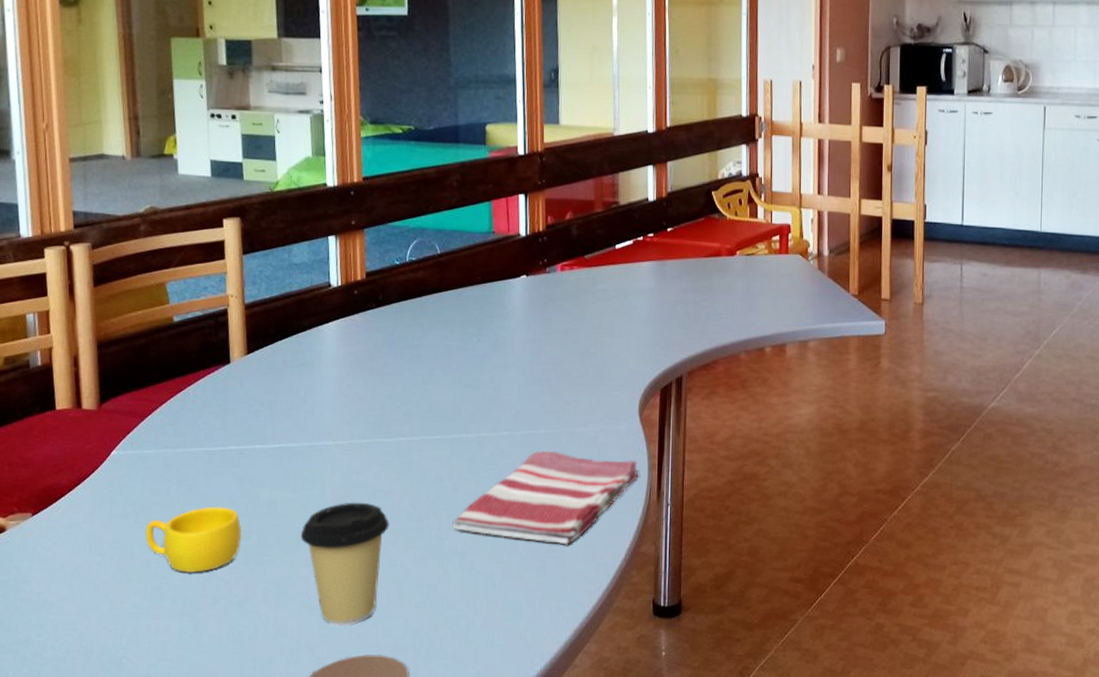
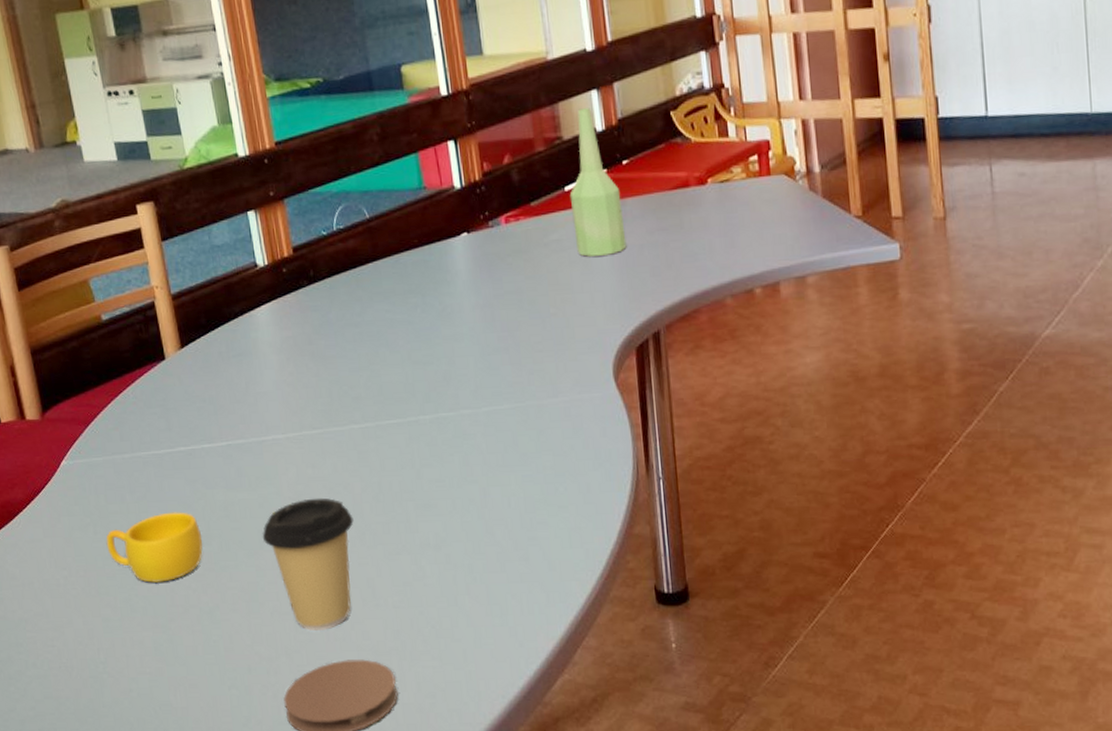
dish towel: present [452,451,639,545] -> none [421,427,622,531]
bottle: none [619,180,663,307] -> present [569,108,627,257]

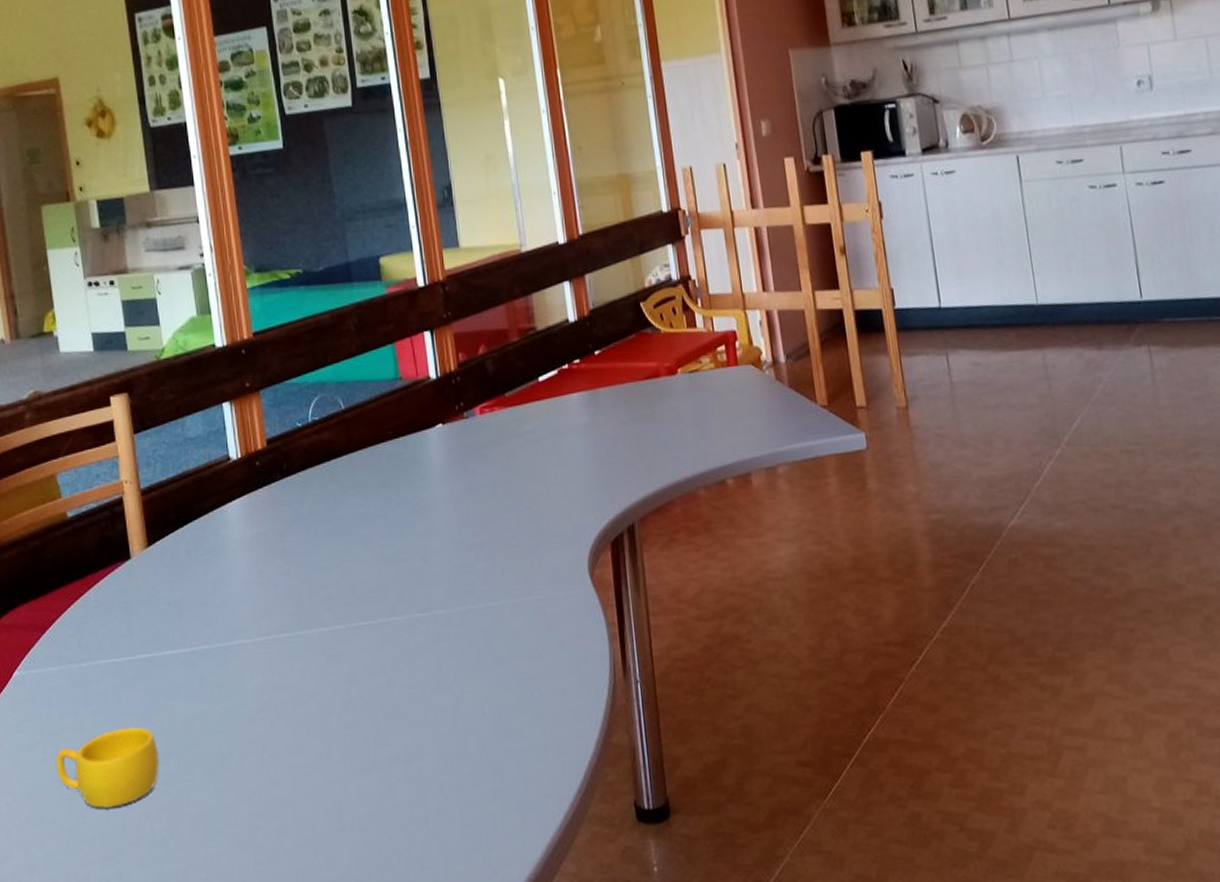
coffee cup: present [262,497,354,631] -> none [223,708,321,861]
bottle: present [569,108,627,257] -> none [543,299,600,448]

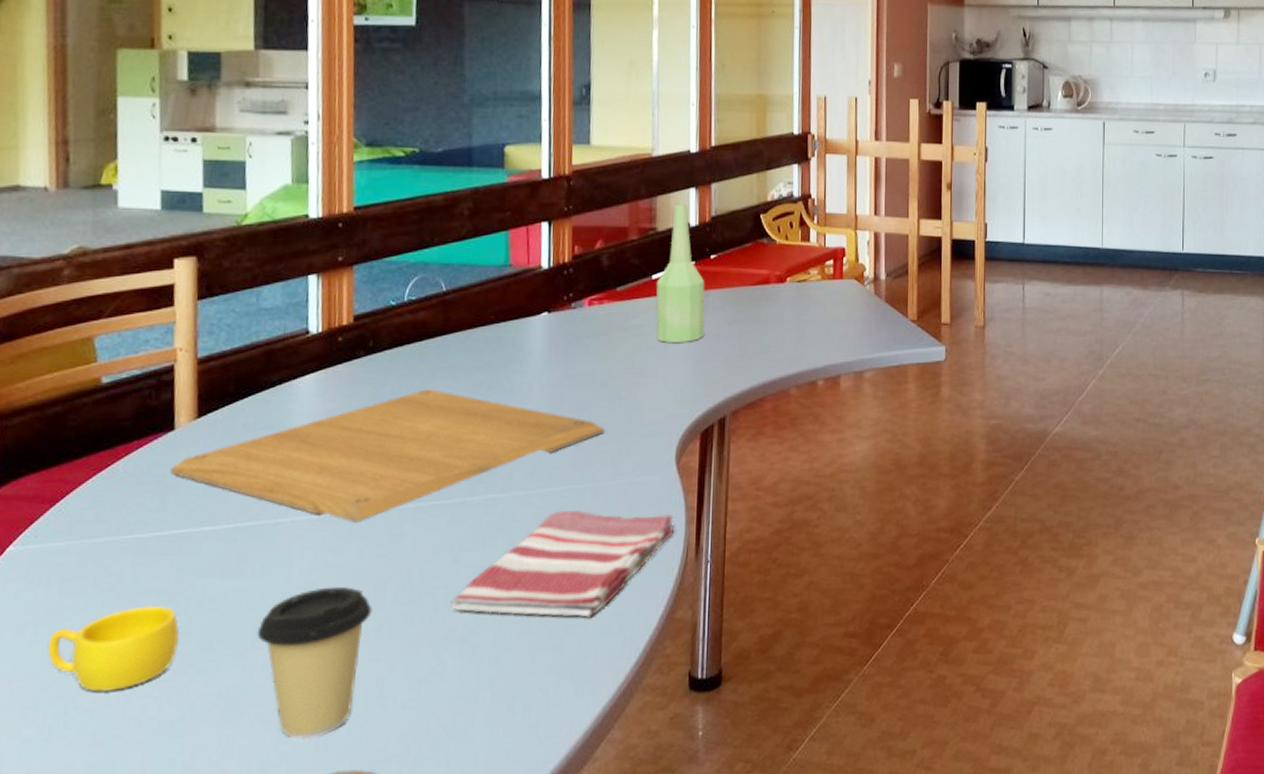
chopping board: none [132,509,513,646] -> present [170,389,604,524]
coffee cup: none [223,708,321,861] -> present [257,586,372,740]
dish towel: none [391,627,599,742] -> present [451,509,675,618]
bottle: none [543,299,600,448] -> present [656,204,705,343]

